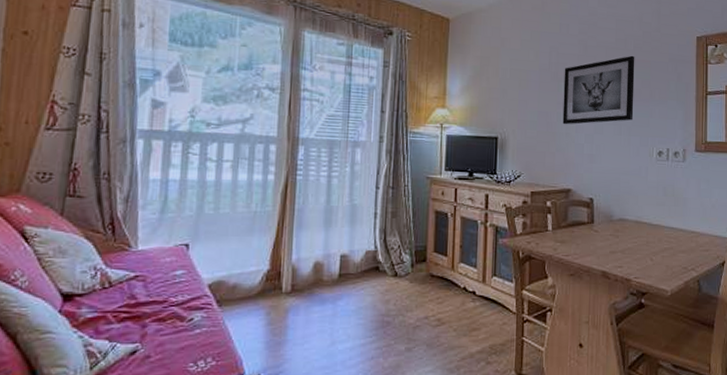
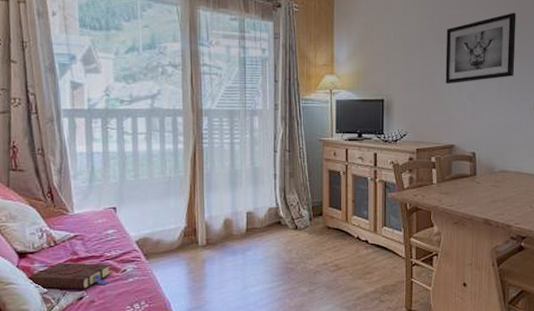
book: none [70,308,176,341] -> present [27,262,112,289]

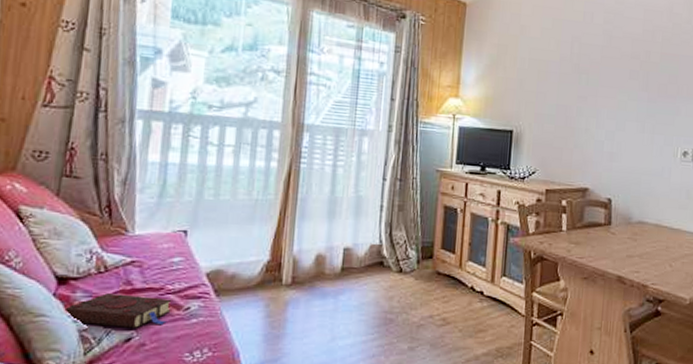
wall art: present [445,12,517,84] -> none [582,48,663,120]

